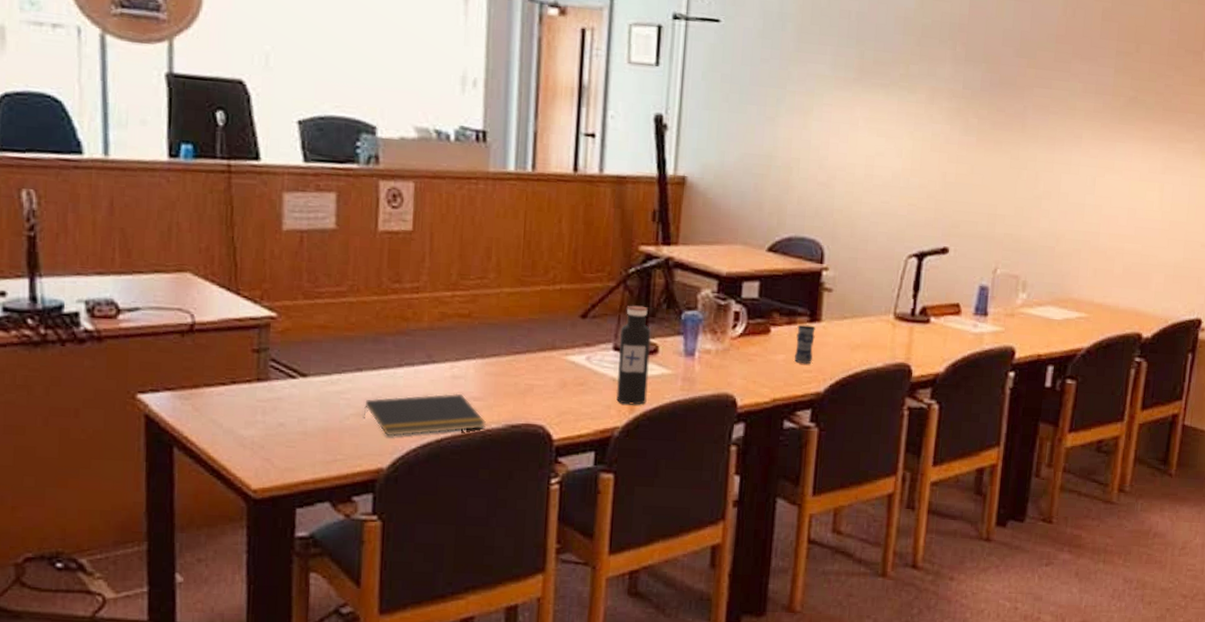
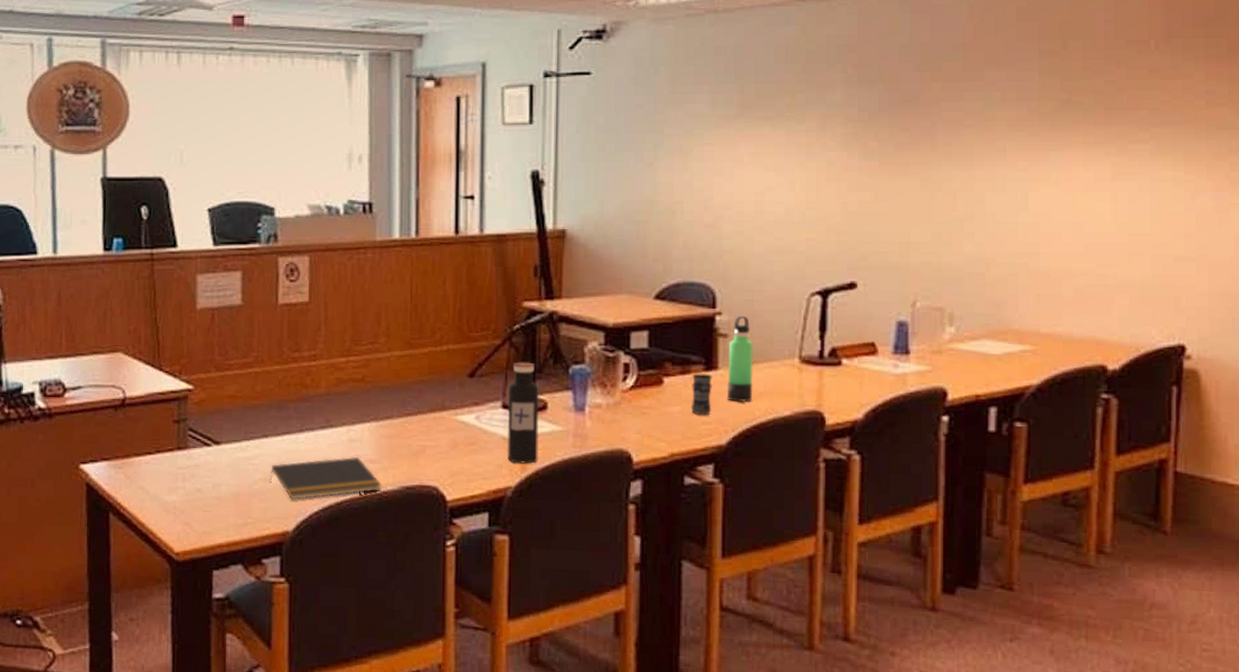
thermos bottle: none [827,272,855,354] -> present [726,315,753,403]

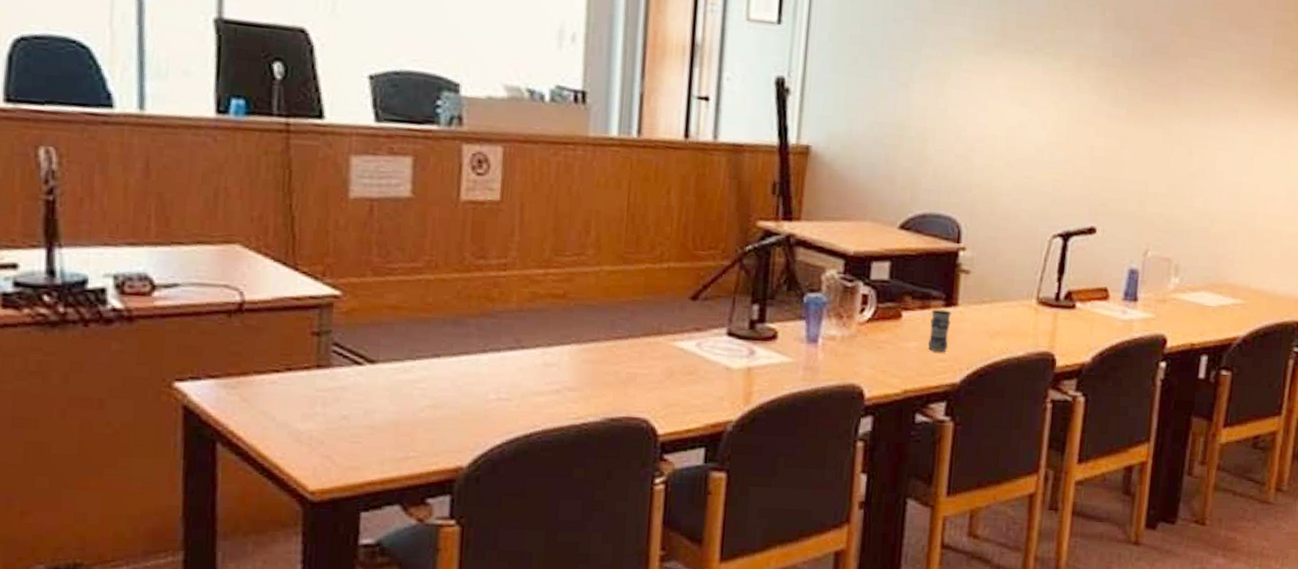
notepad: present [269,456,382,500] -> none [440,382,582,431]
water bottle: present [507,362,539,464] -> none [730,286,770,397]
thermos bottle: present [726,315,753,403] -> none [964,252,994,341]

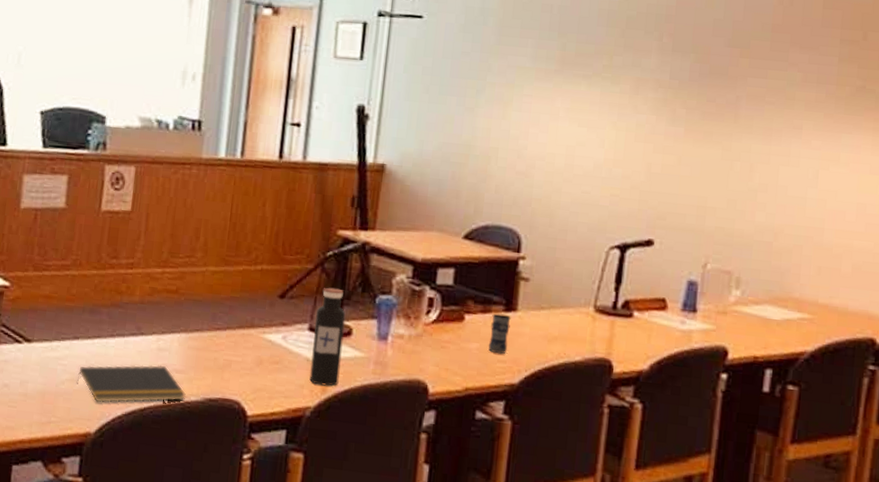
notepad: none [440,382,582,431] -> present [76,365,186,403]
water bottle: none [730,286,770,397] -> present [309,287,346,387]

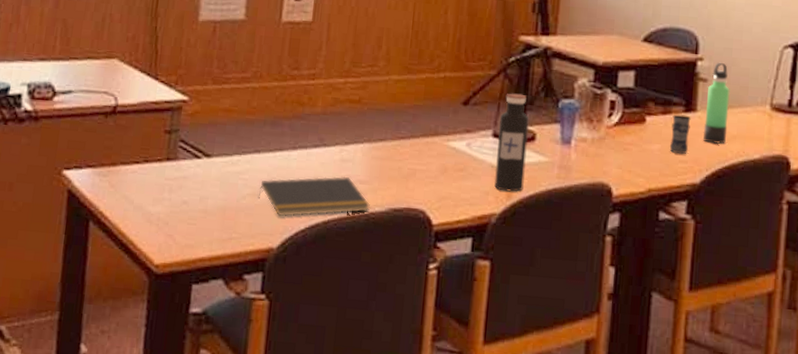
thermos bottle: none [523,261,553,345] -> present [703,62,730,145]

